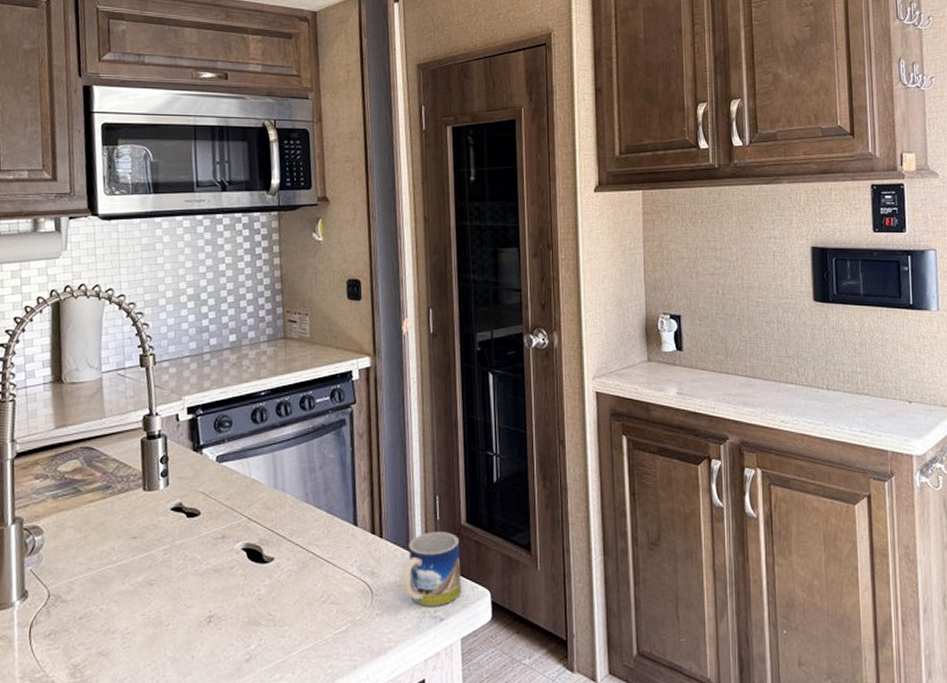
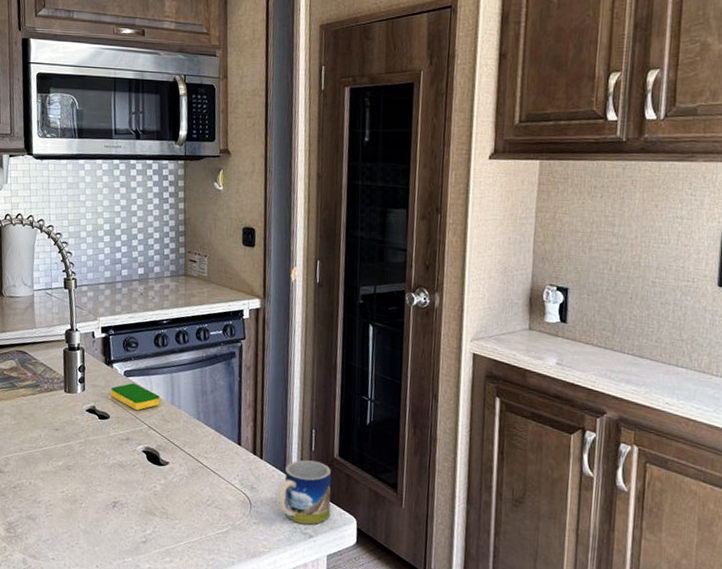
dish sponge: none [201,469,261,502] -> present [111,382,161,411]

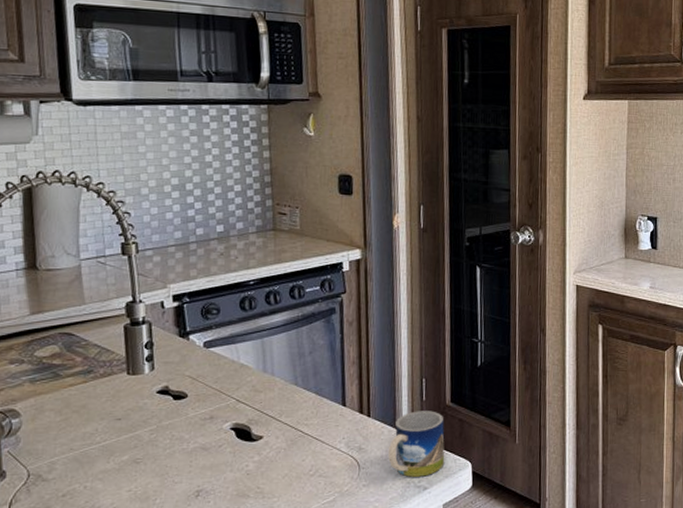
dish sponge: present [111,382,161,411] -> none [188,354,250,385]

